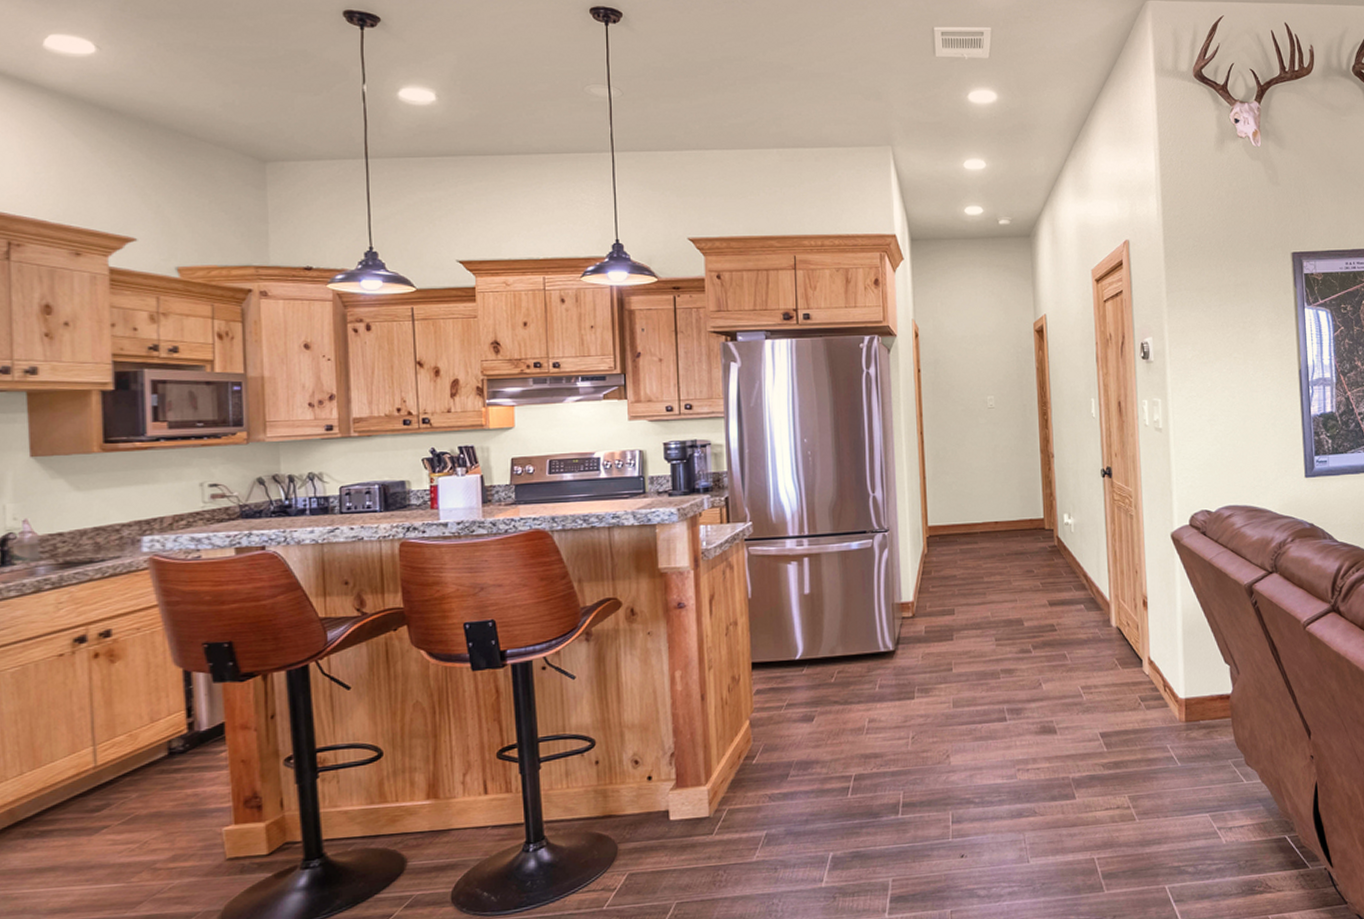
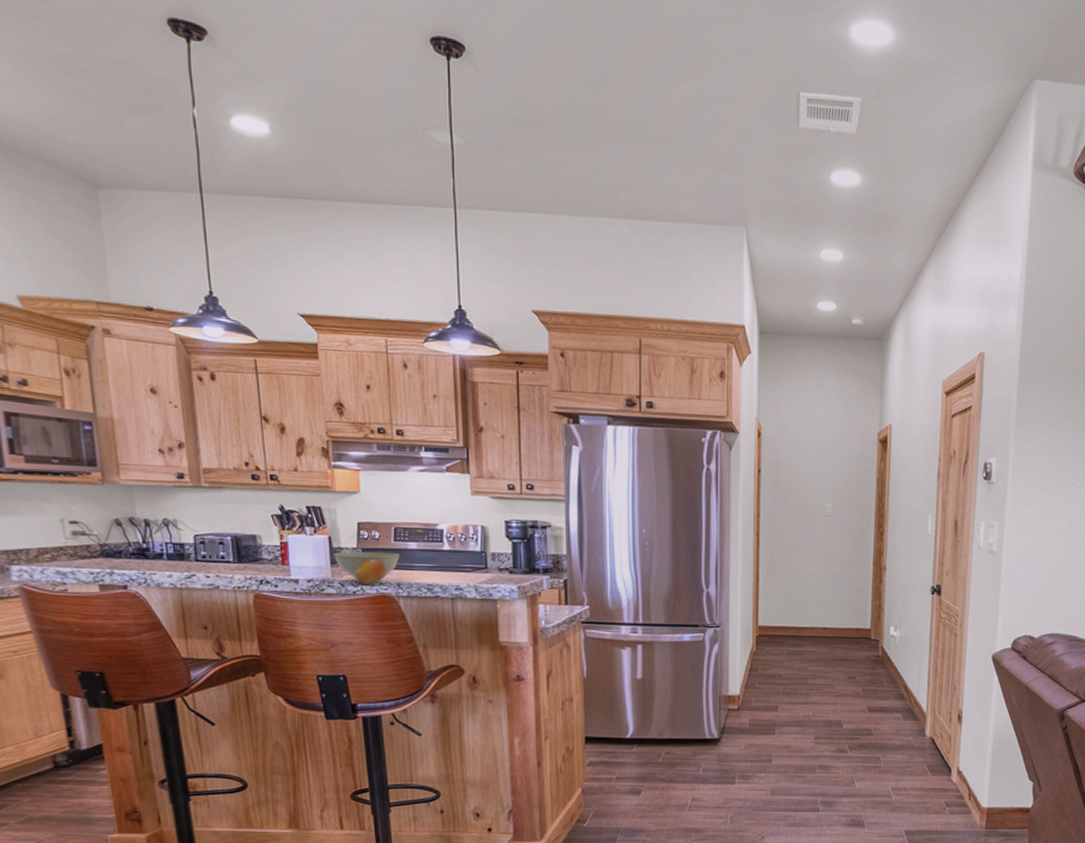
bowl: none [486,485,555,520] -> present [334,551,400,583]
fruit: none [506,494,541,522] -> present [354,559,387,586]

